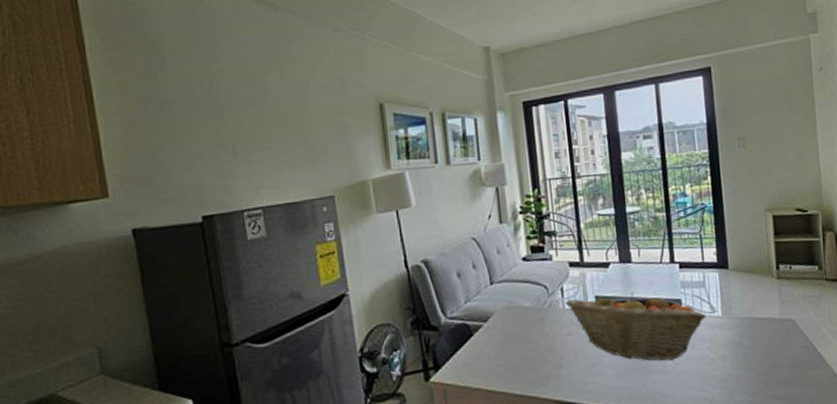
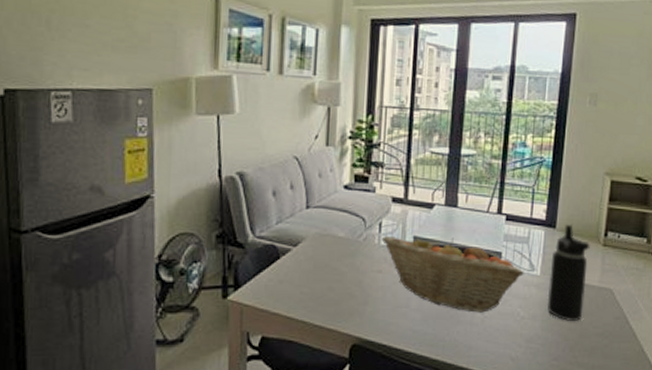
water bottle: none [730,263,770,357] -> present [547,225,590,321]

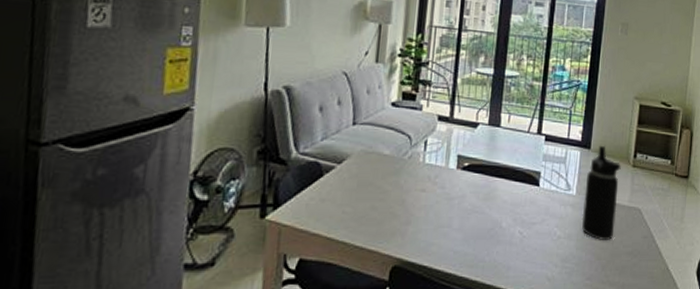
fruit basket: present [381,235,524,313] -> none [426,153,561,232]

